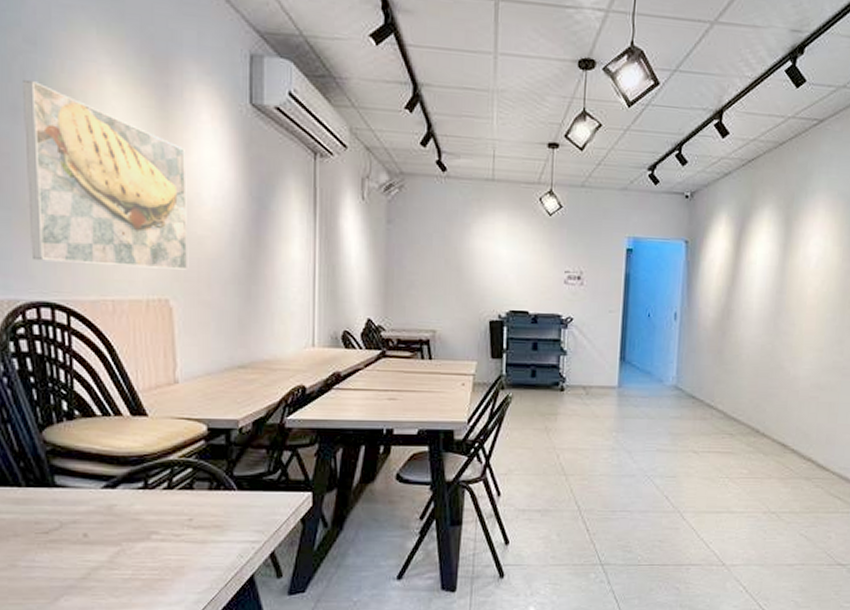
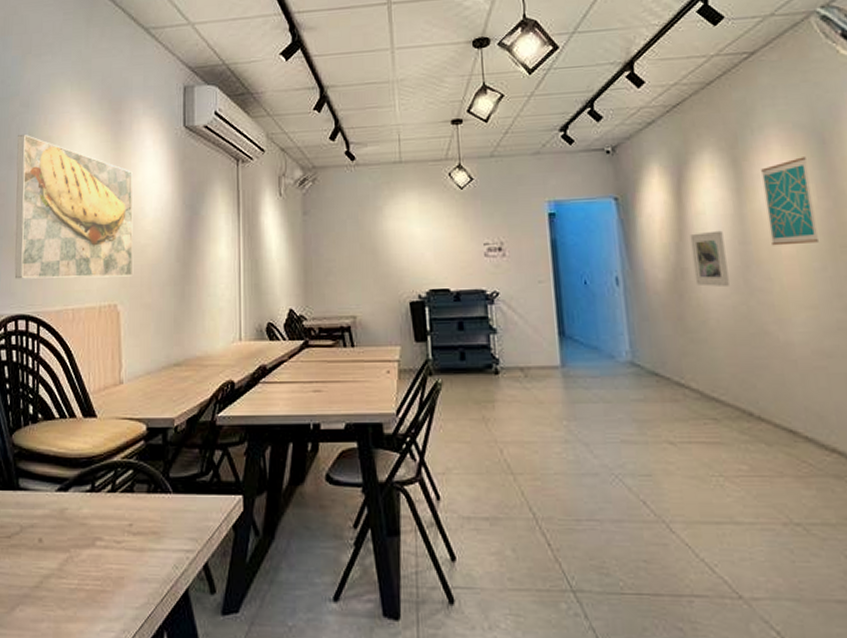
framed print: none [737,279,766,329] -> present [690,230,729,288]
wall art: none [801,222,841,298] -> present [761,157,818,246]

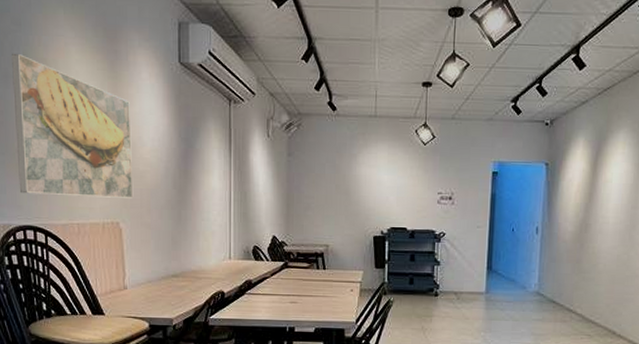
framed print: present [690,230,729,288] -> none [594,196,622,241]

